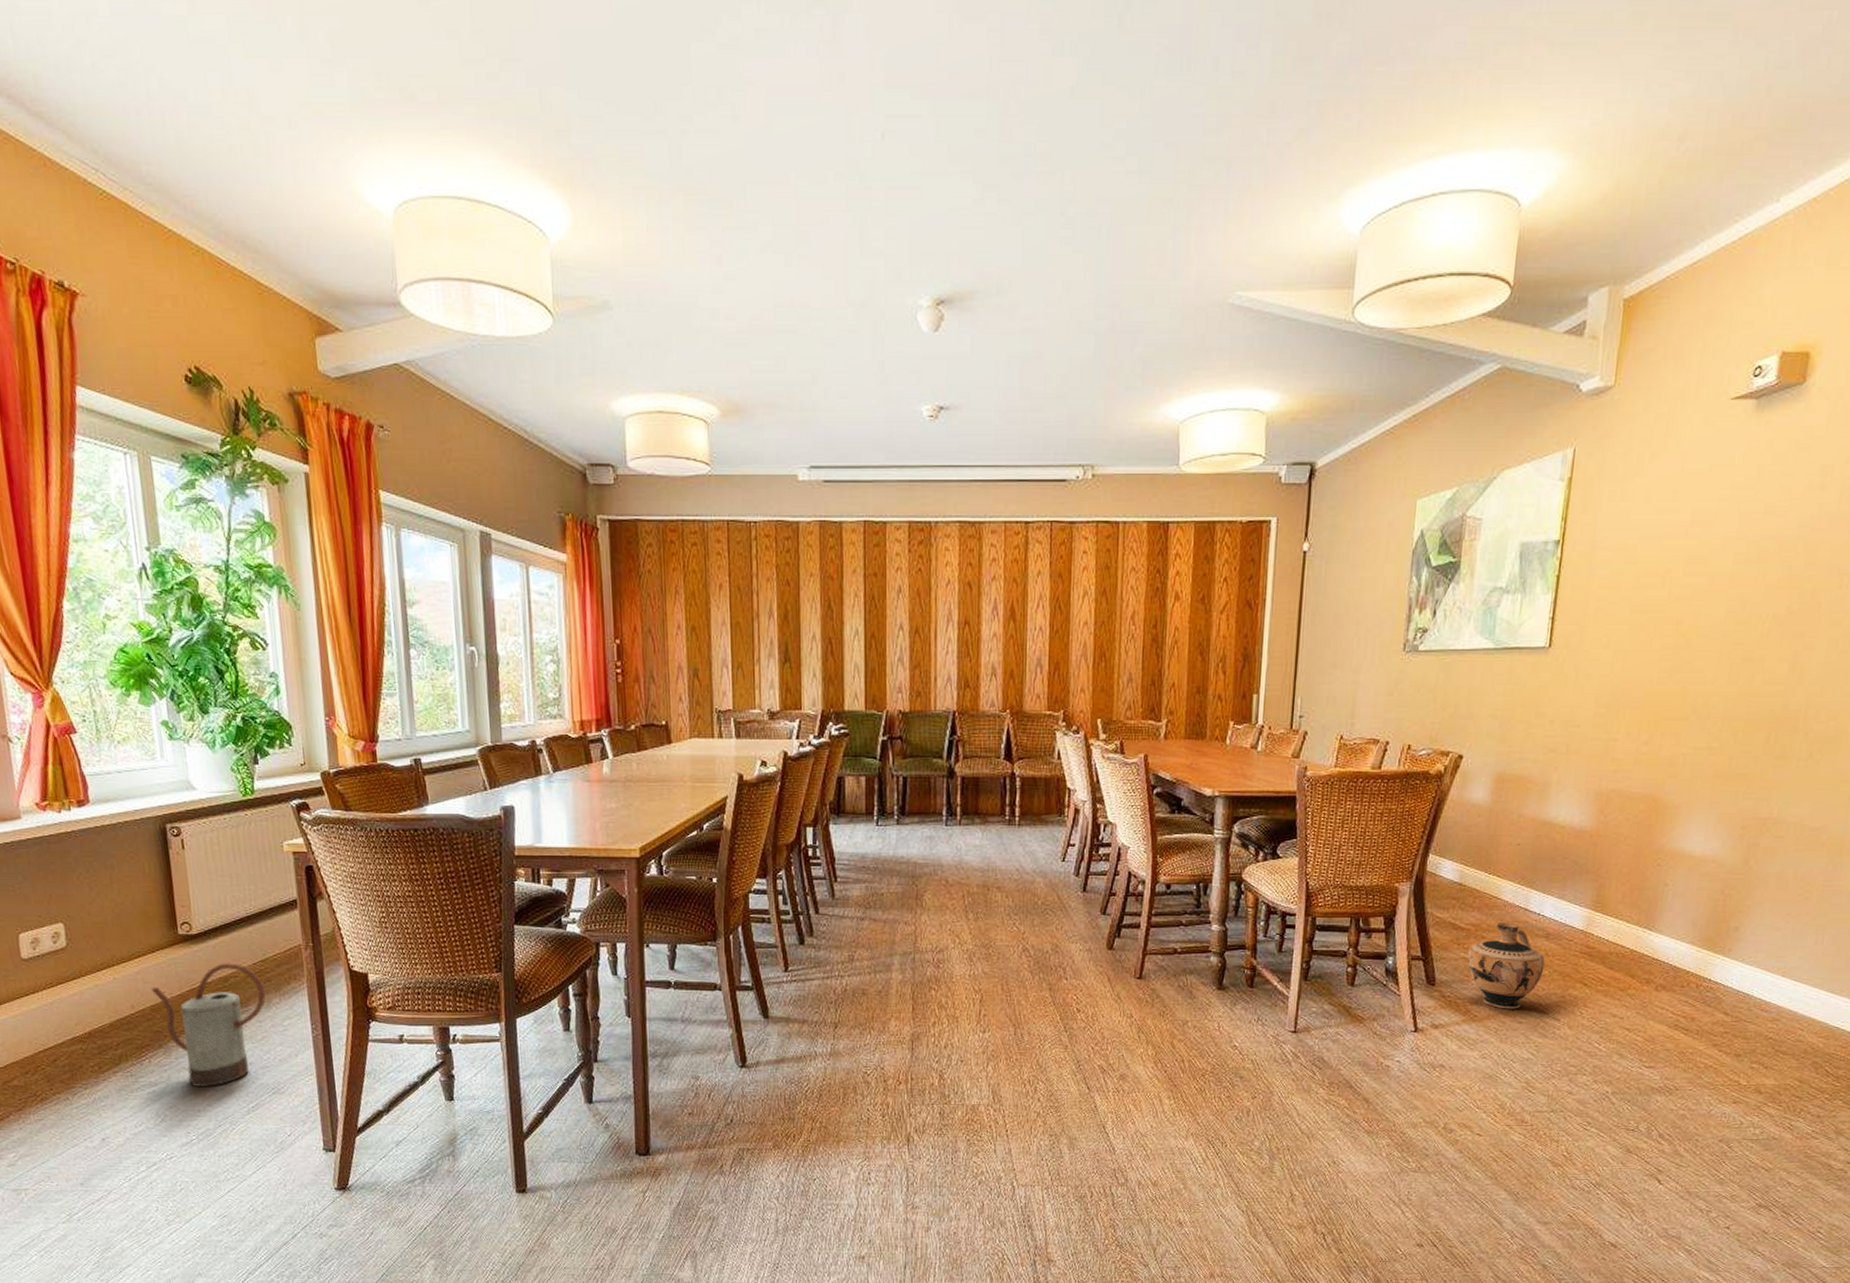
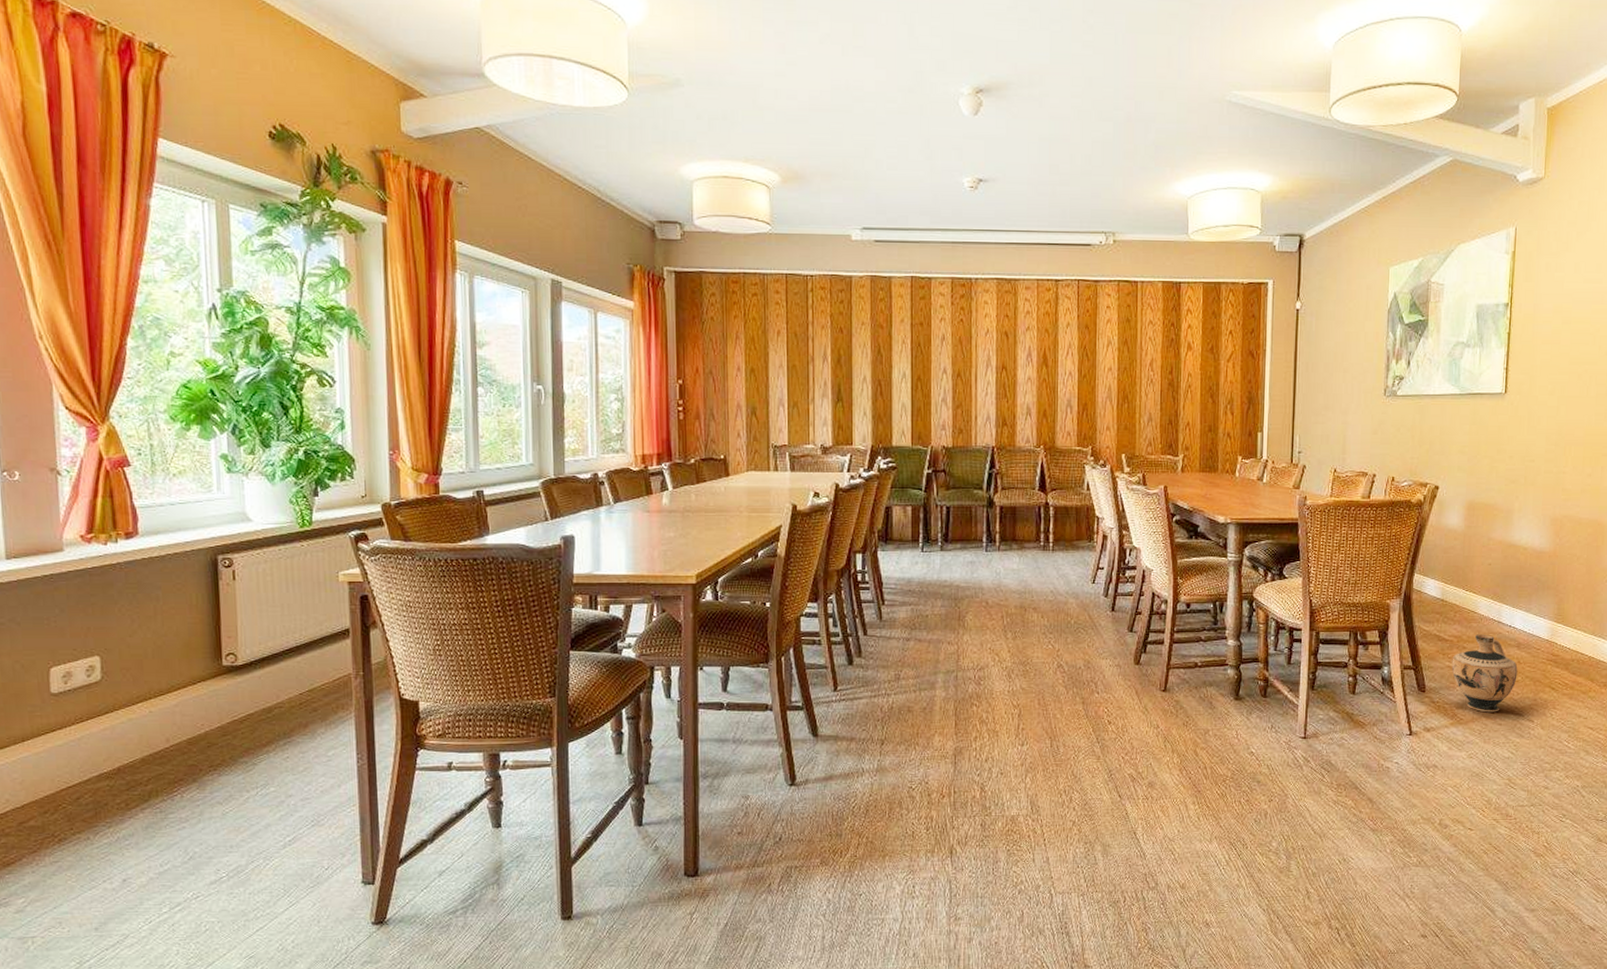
watering can: present [150,963,266,1087] -> none [188,694,311,821]

